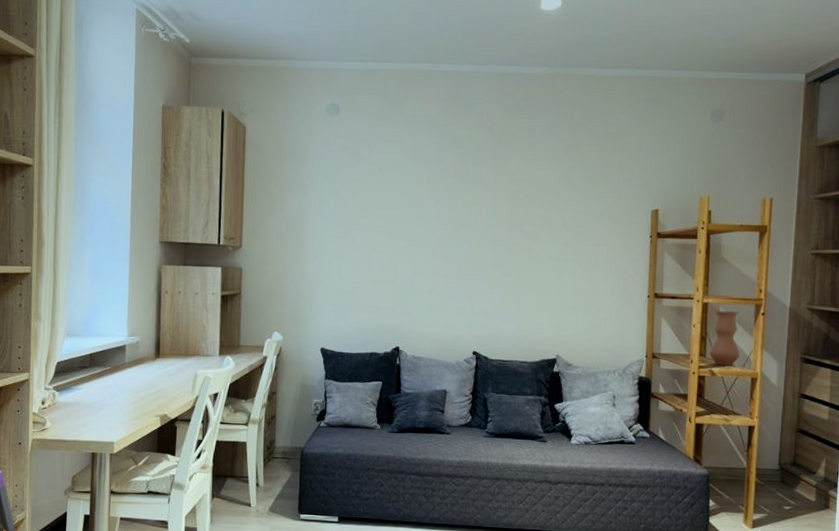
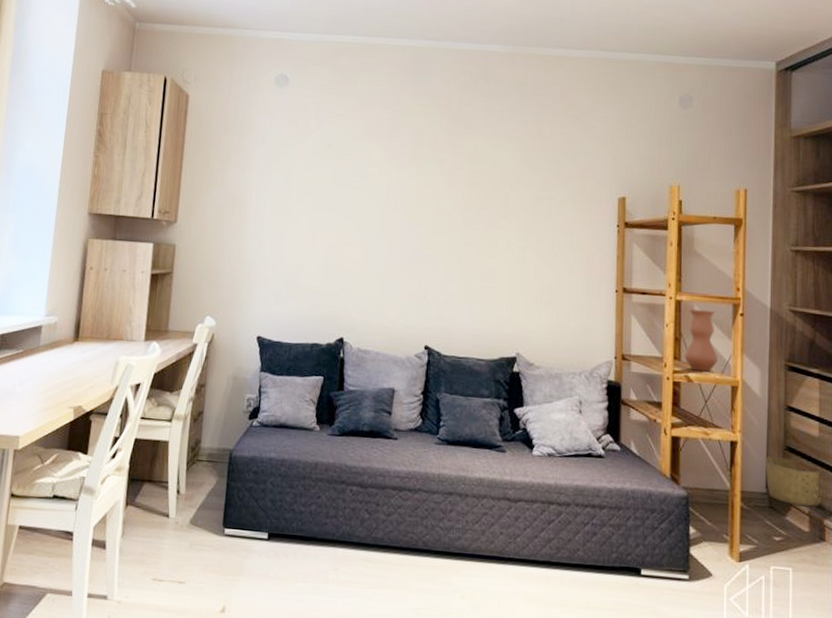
basket: none [778,438,830,480] -> present [764,456,823,507]

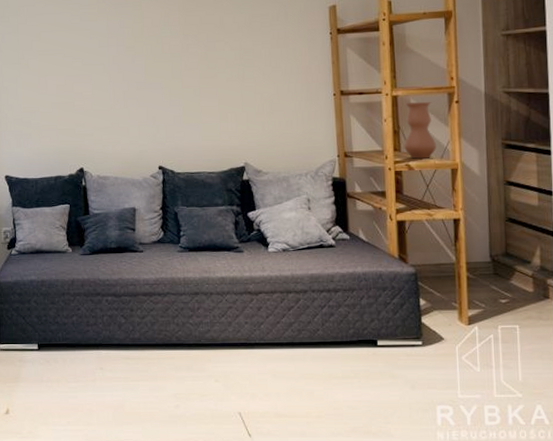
basket: present [764,456,823,507] -> none [487,228,544,270]

